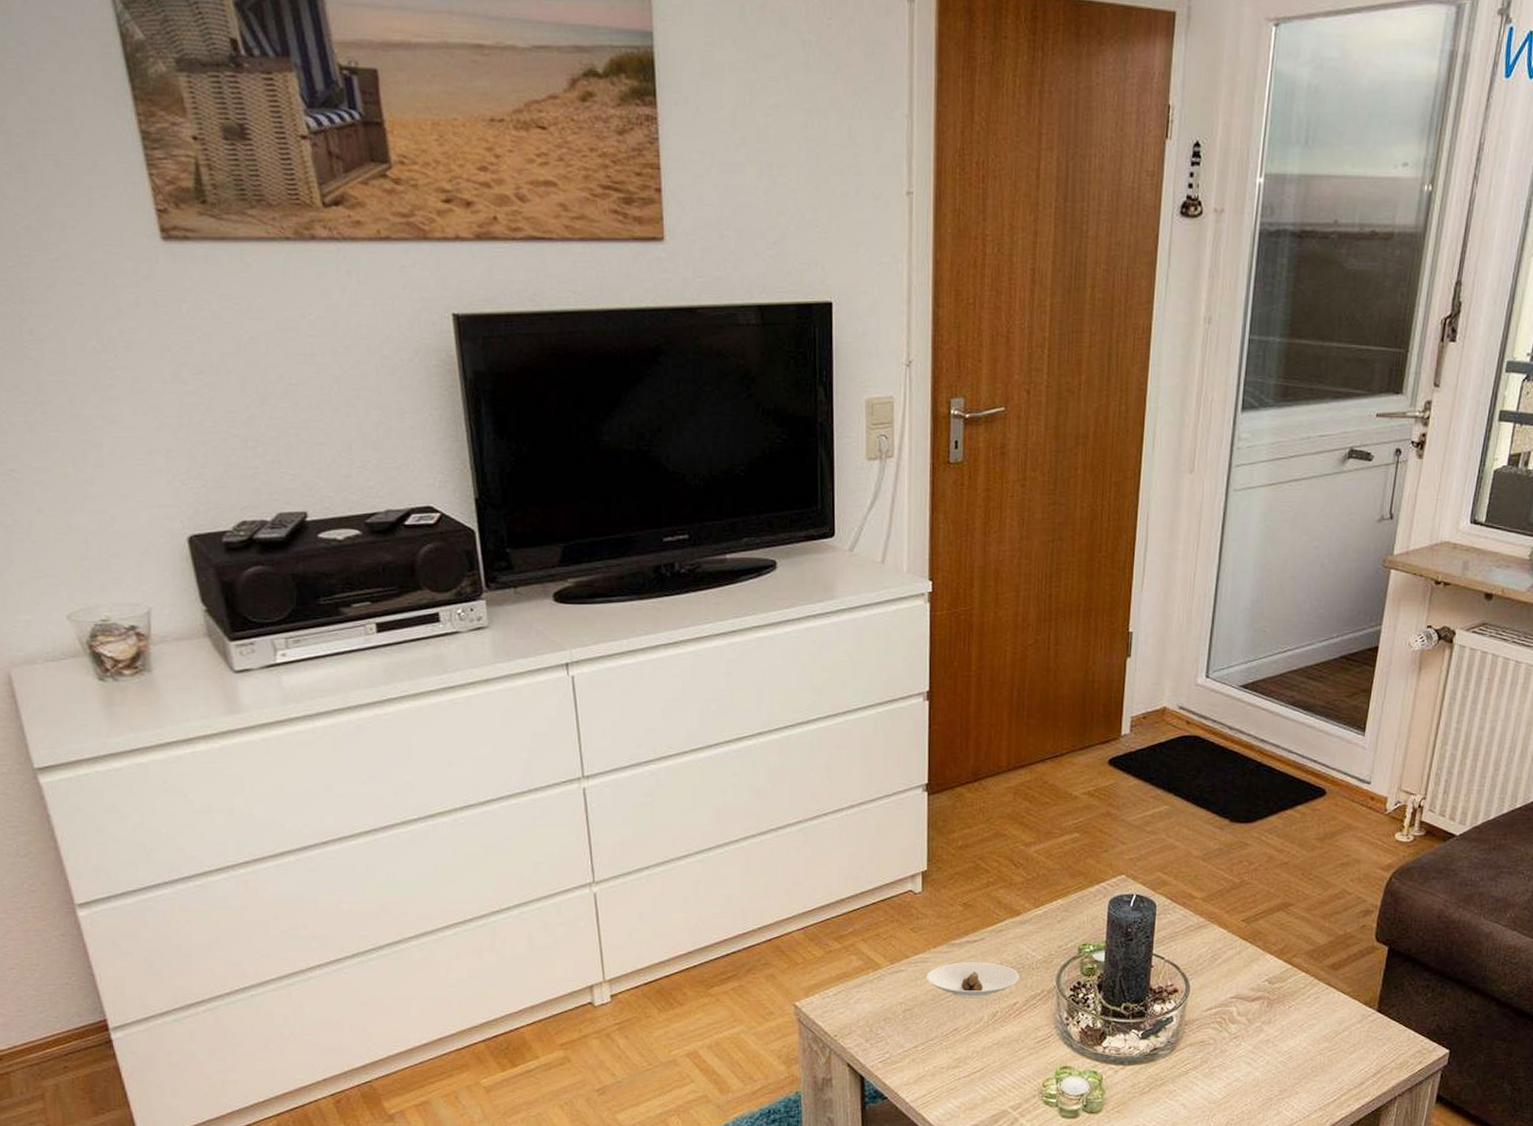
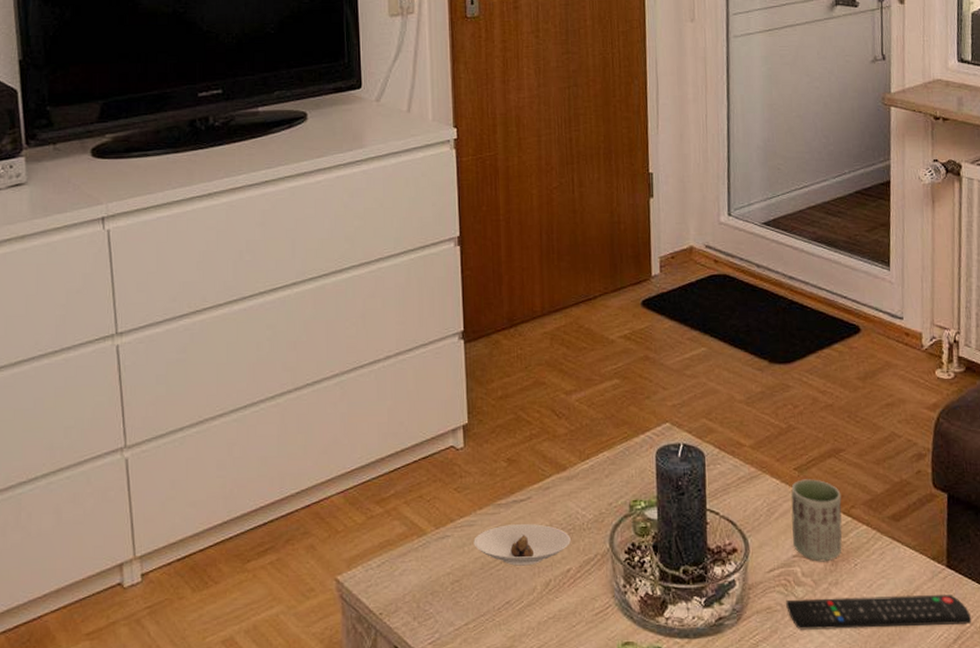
remote control: none [1219,1034,1394,1062] -> present [786,595,972,630]
cup: none [1232,930,1285,1004] -> present [791,479,842,562]

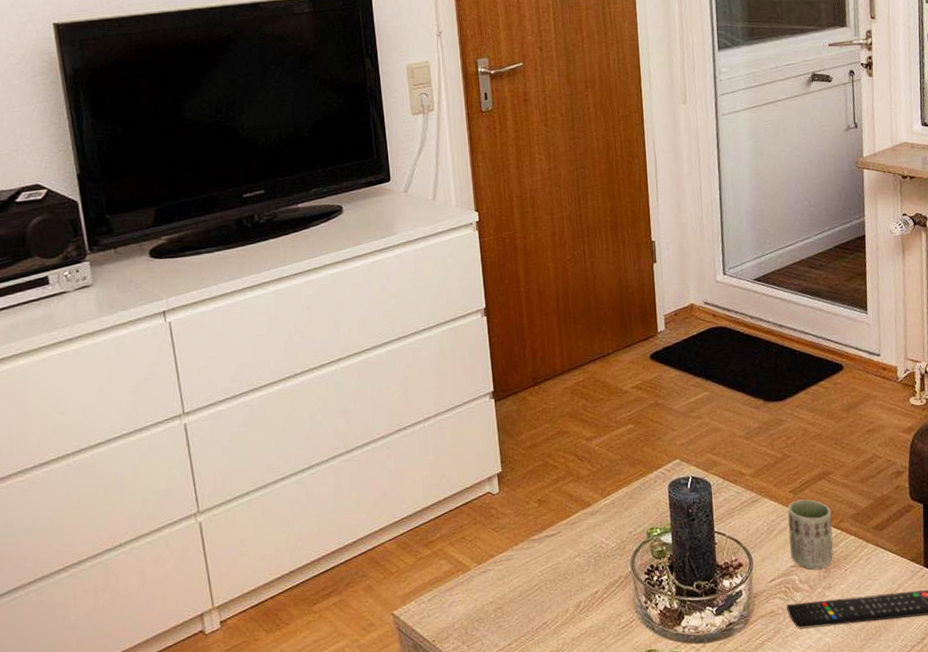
saucer: present [473,524,571,566] -> none [512,554,597,592]

